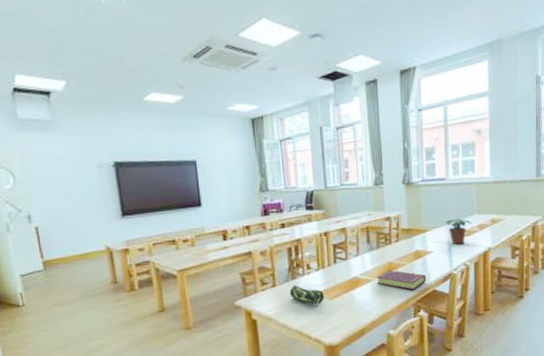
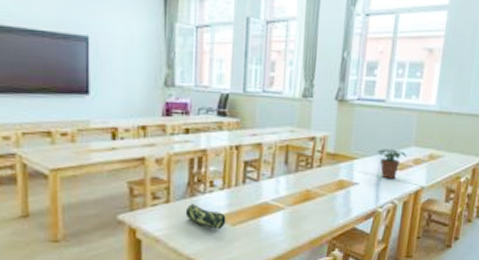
book: present [377,270,427,290] -> none [290,199,348,225]

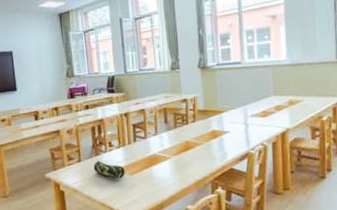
potted plant: present [377,149,407,179] -> none [241,100,268,126]

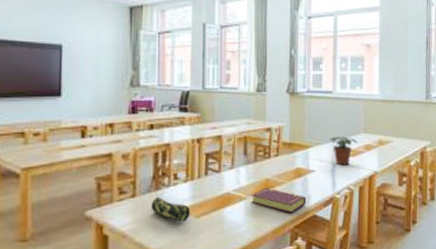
book: none [174,148,224,168] -> present [252,188,307,213]
potted plant: none [241,100,268,126] -> present [330,137,358,165]

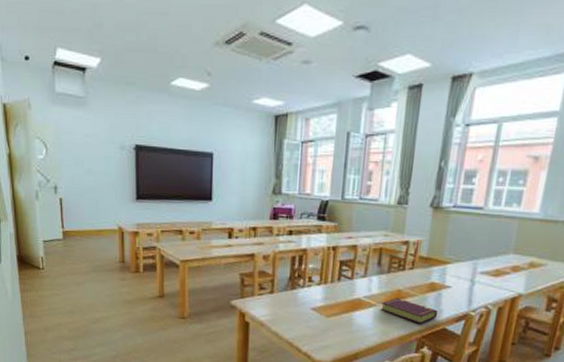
pencil case: present [151,196,191,222] -> none [286,294,322,320]
potted plant: present [330,137,358,165] -> none [472,255,505,285]

